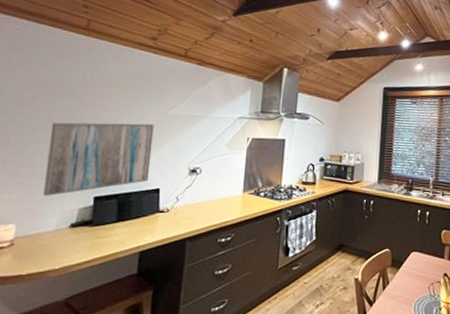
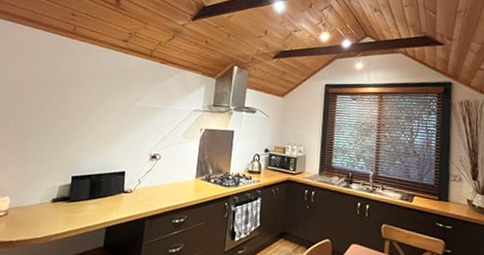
wall art: present [42,122,154,196] -> none [32,111,123,174]

